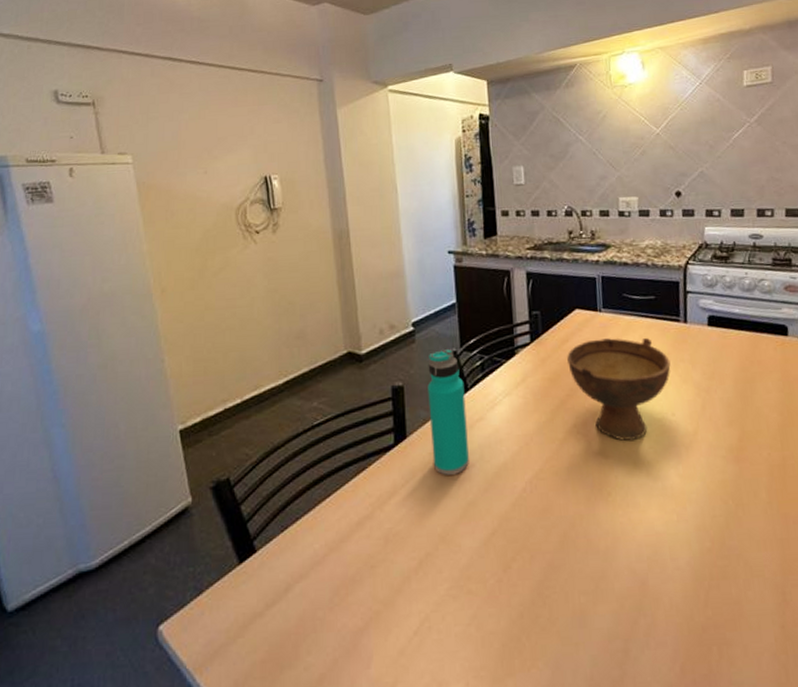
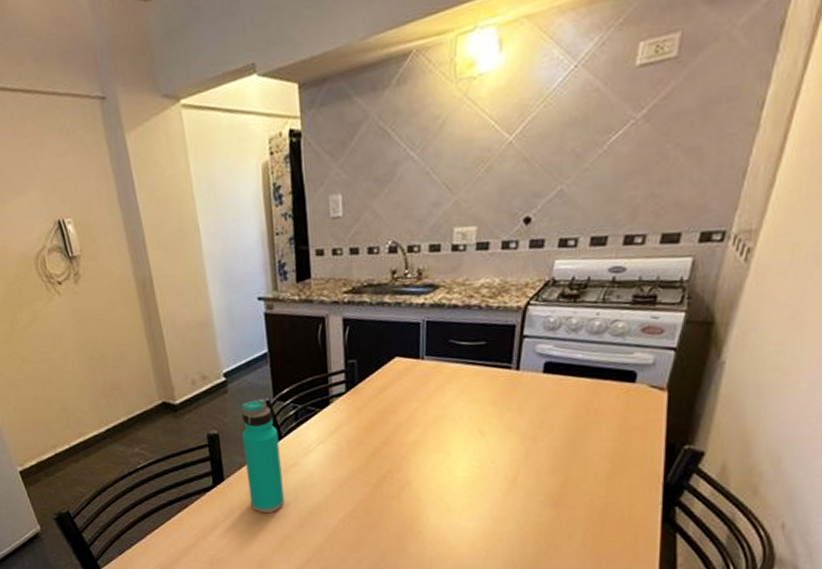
bowl: present [567,338,671,441] -> none [384,386,496,486]

